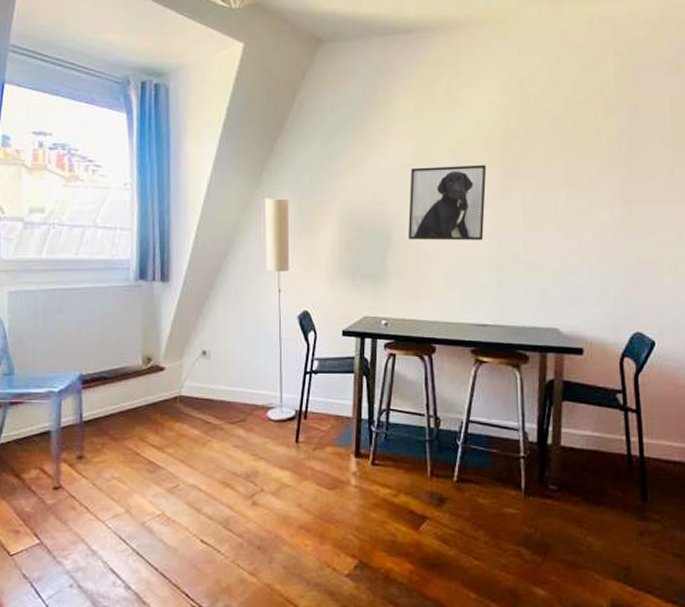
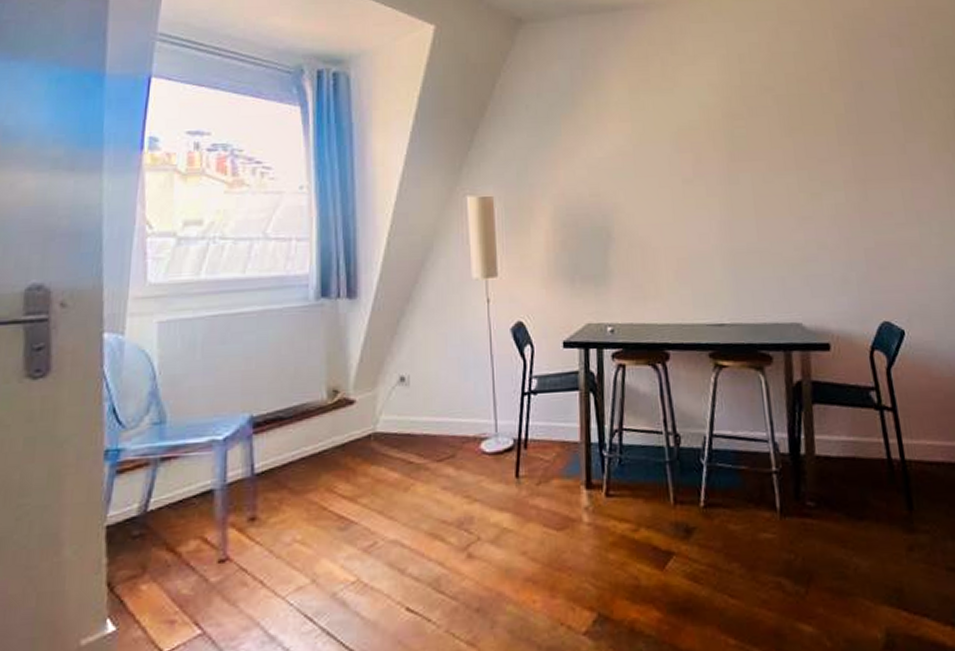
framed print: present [408,164,487,240] -> none [629,148,713,235]

